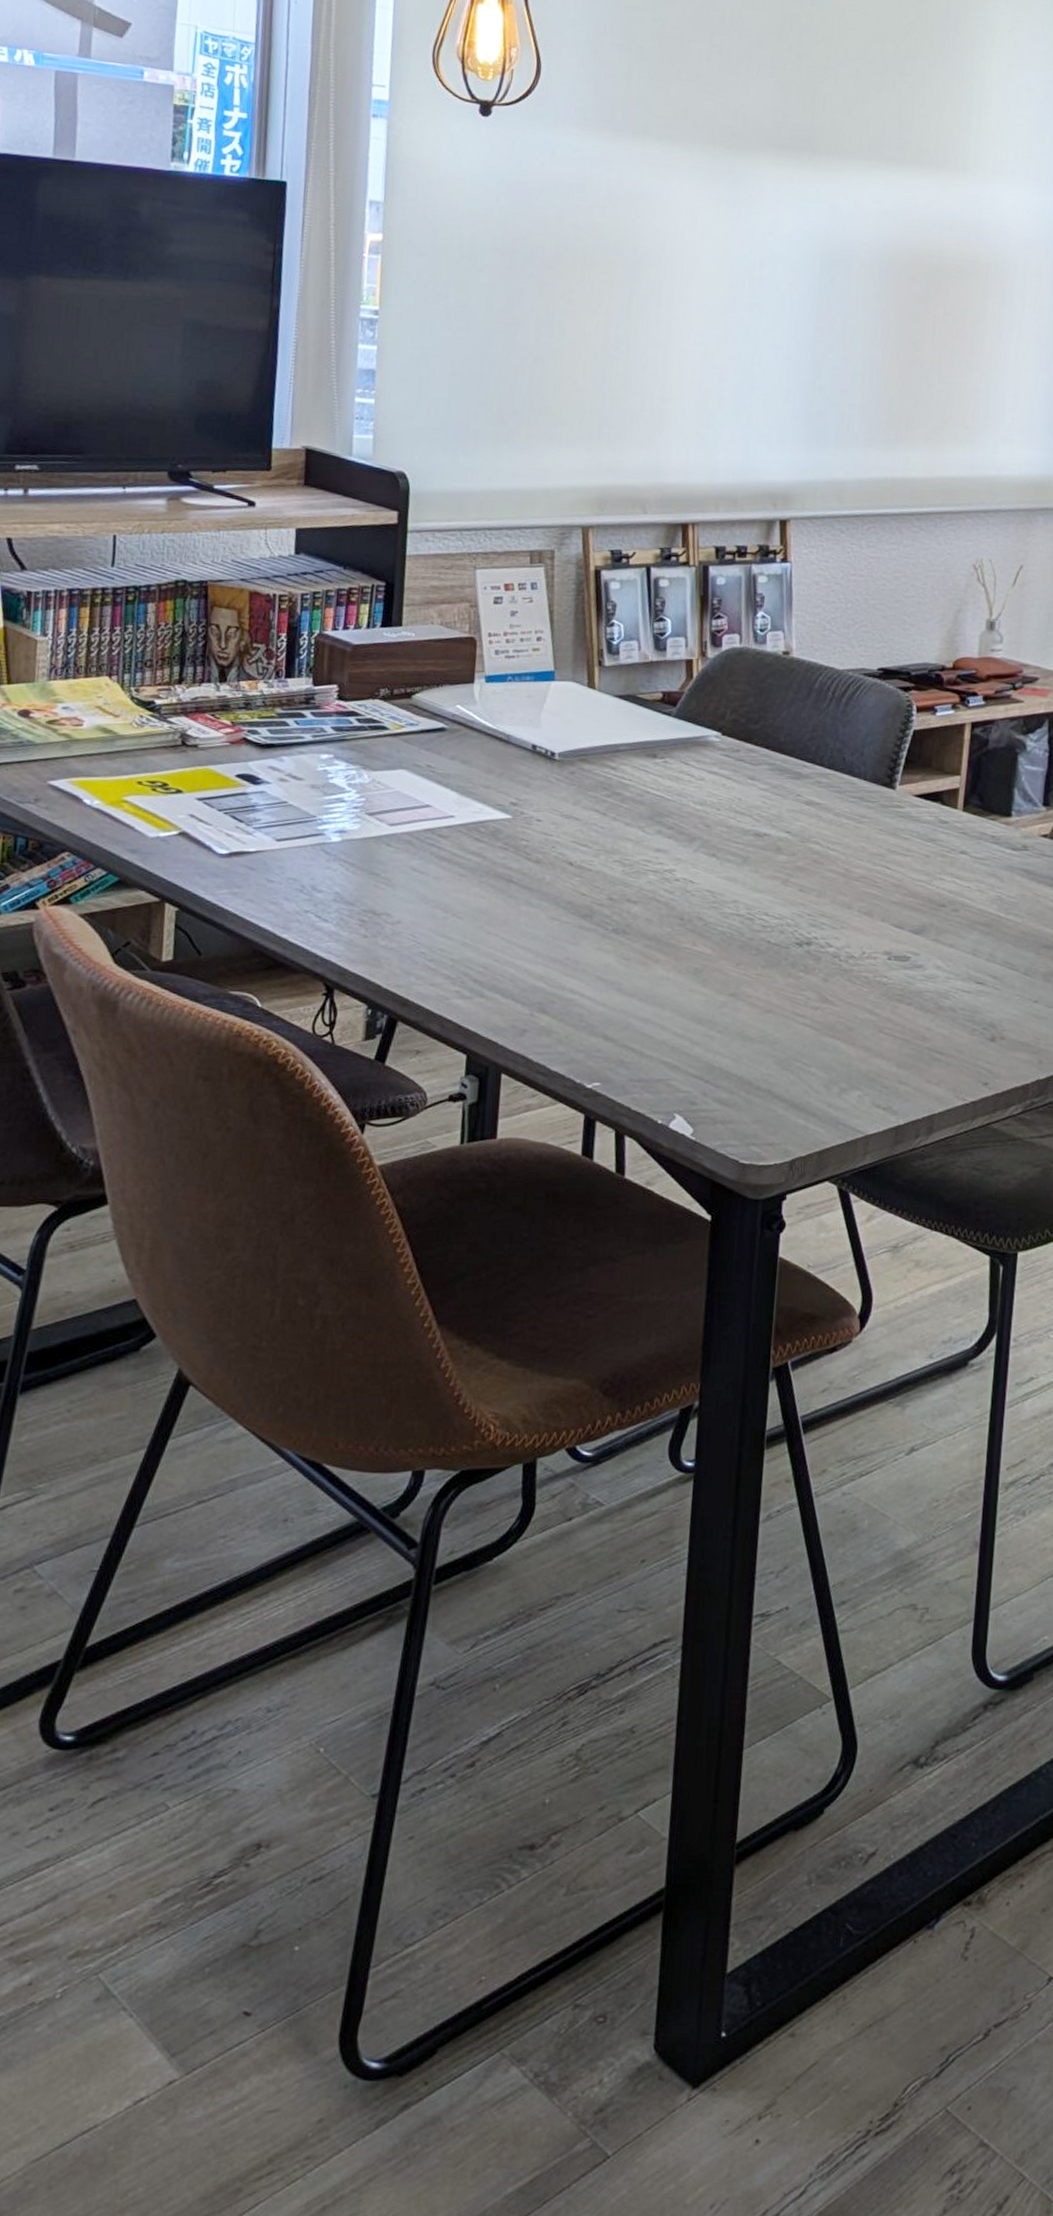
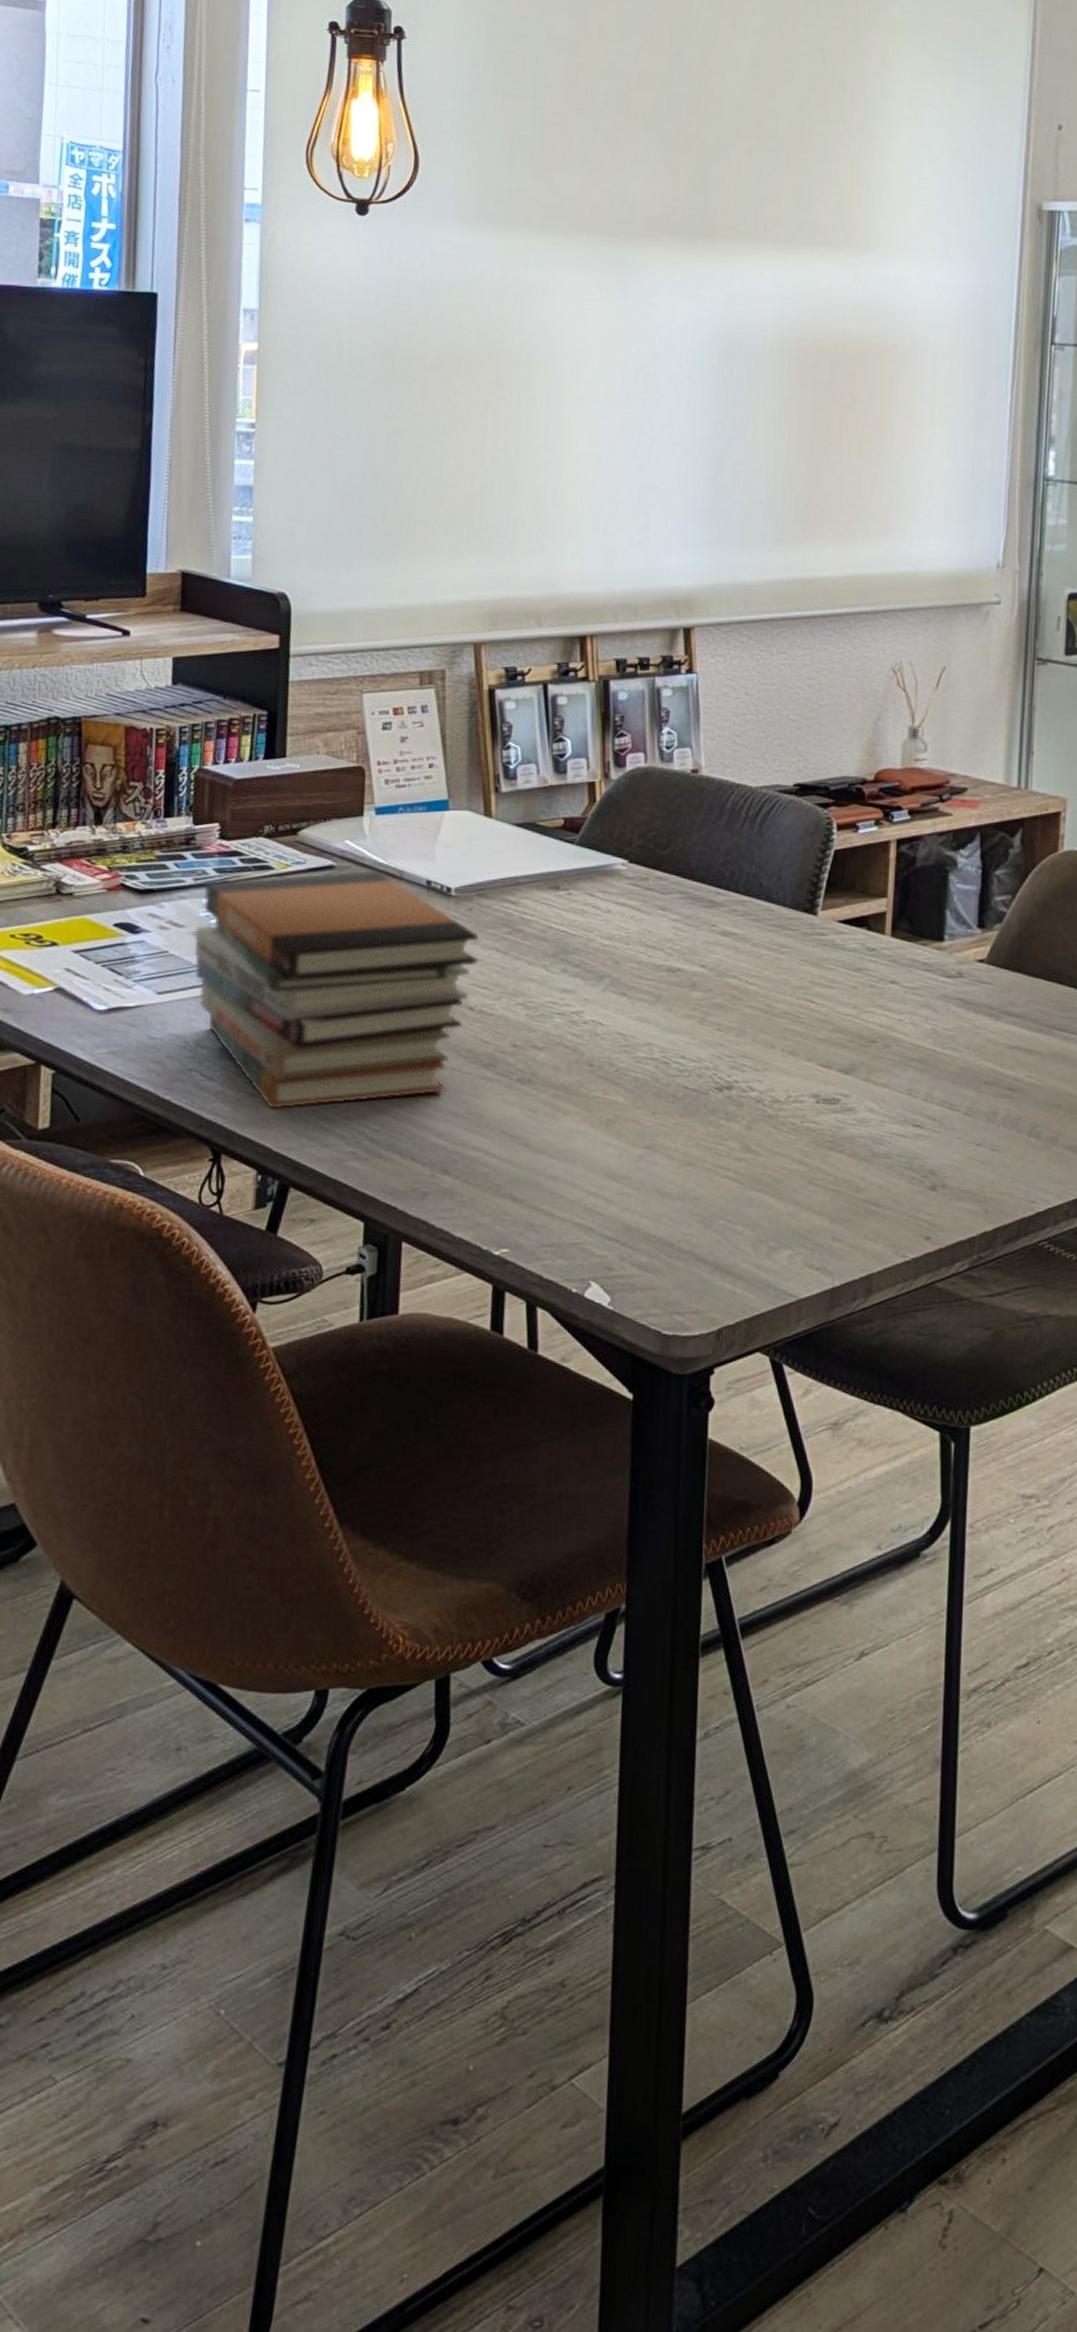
book stack: none [311,733,580,950] -> present [194,870,479,1109]

